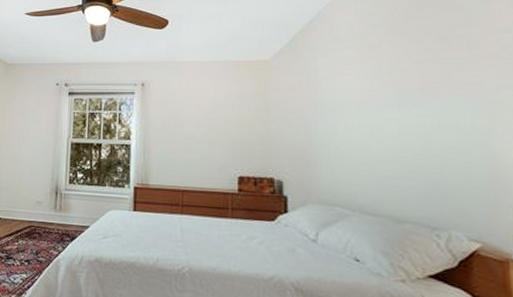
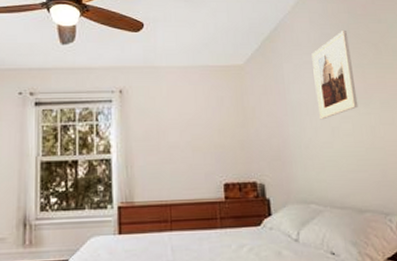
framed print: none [354,21,410,120] -> present [311,31,358,120]

